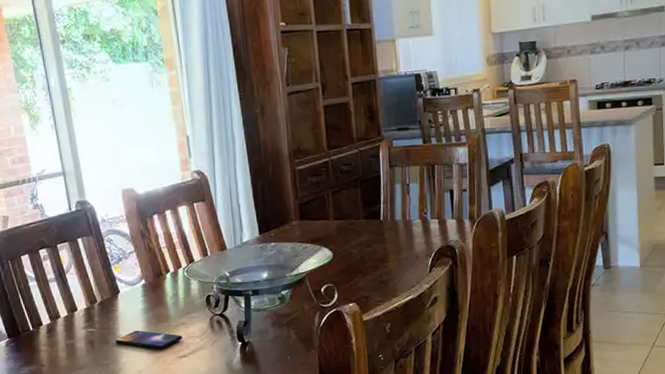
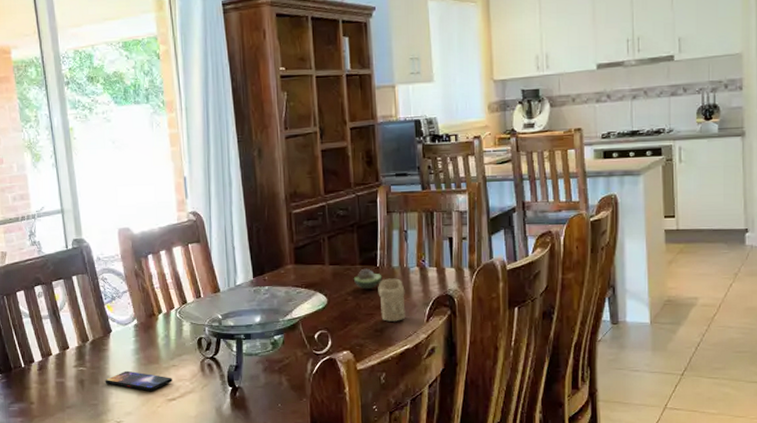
fruit: none [357,222,386,242] -> present [353,268,383,289]
candle: none [382,231,409,273] -> present [378,278,406,322]

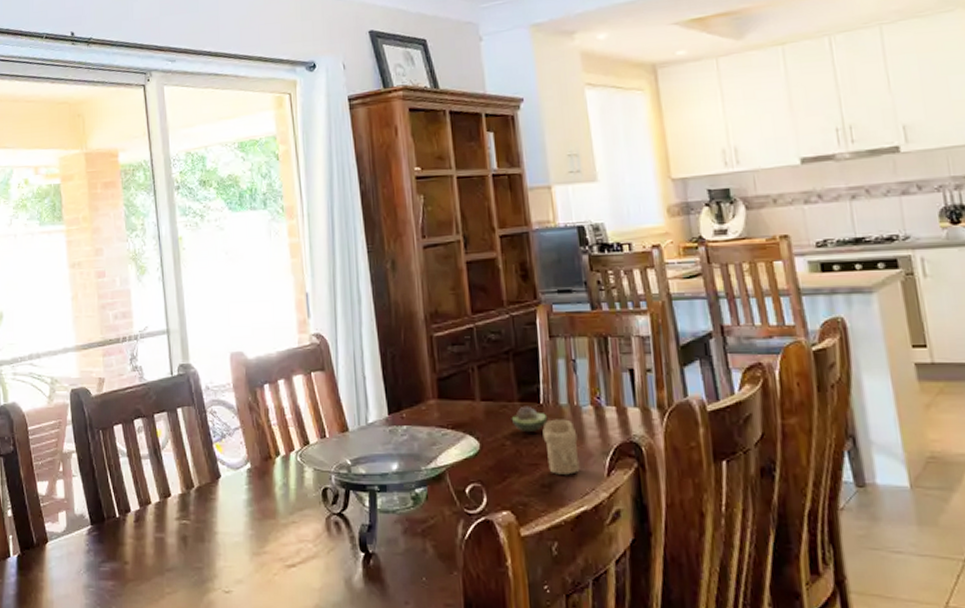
smartphone: present [105,370,172,391] -> none [212,526,292,553]

